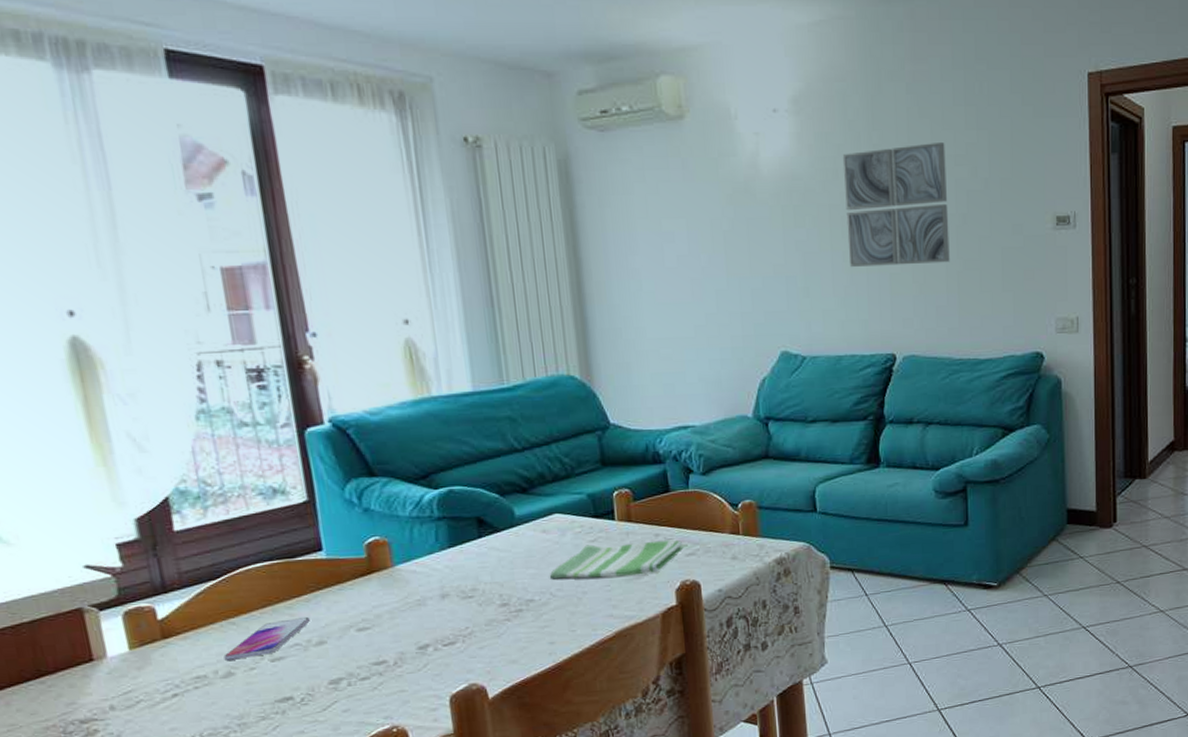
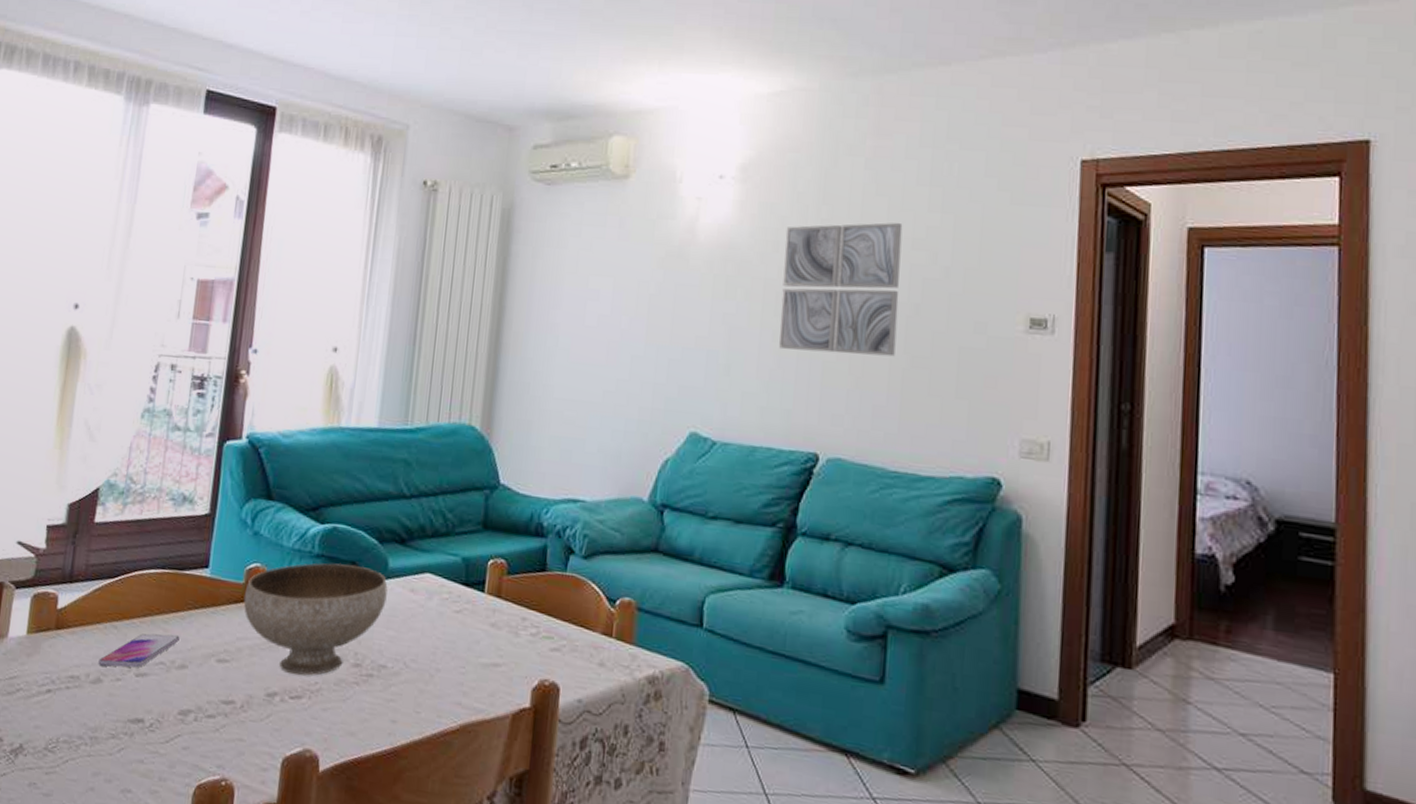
bowl: none [369,520,520,625] -> present [243,563,388,676]
dish towel: present [549,539,684,579] -> none [407,615,550,663]

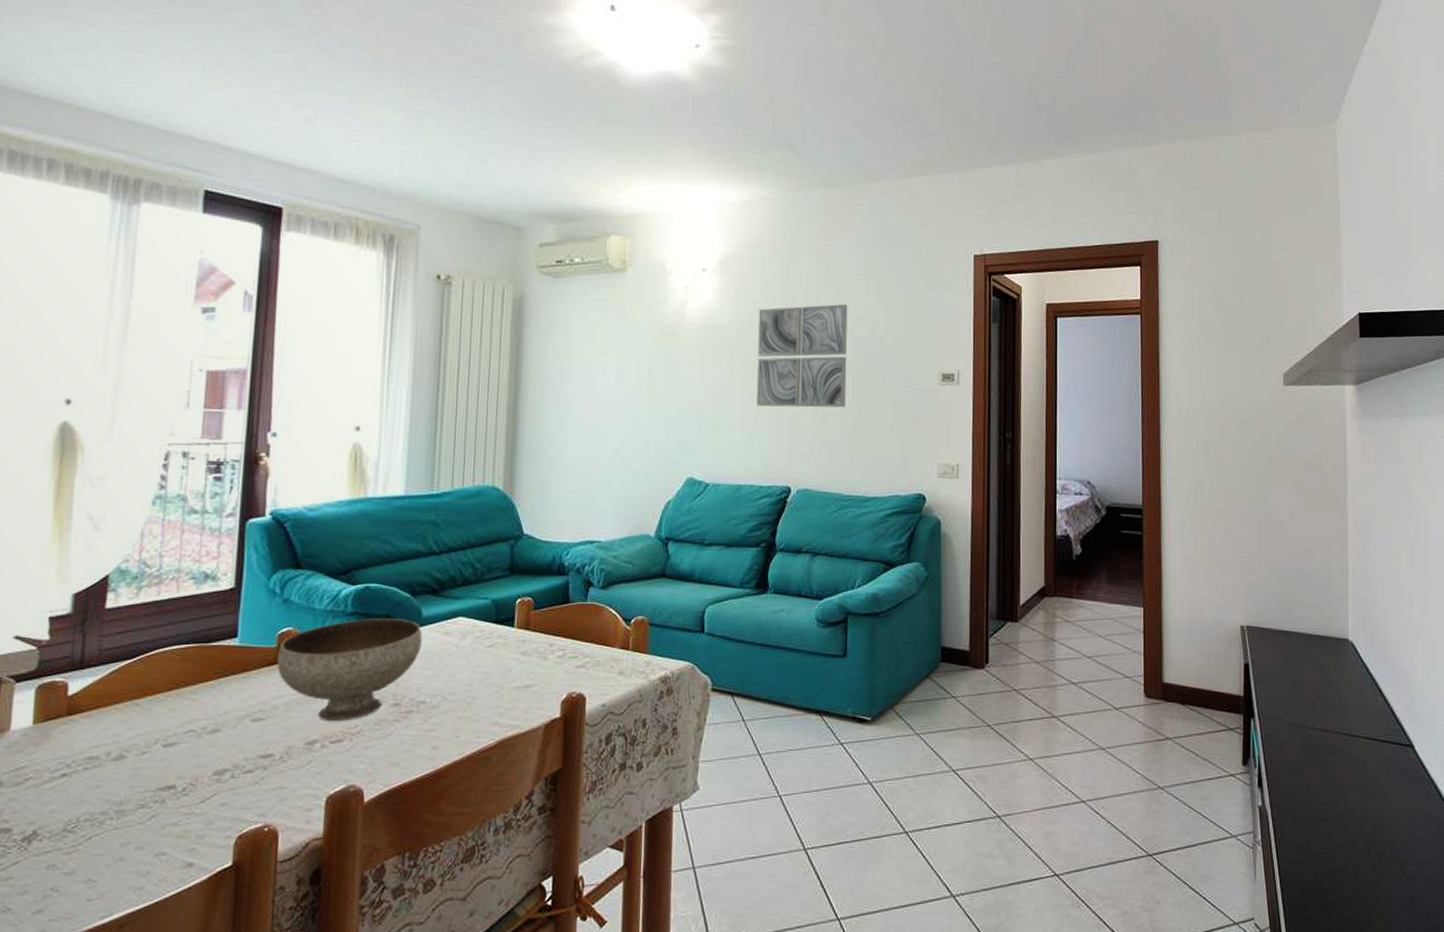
smartphone: present [98,633,180,668] -> none [120,704,210,742]

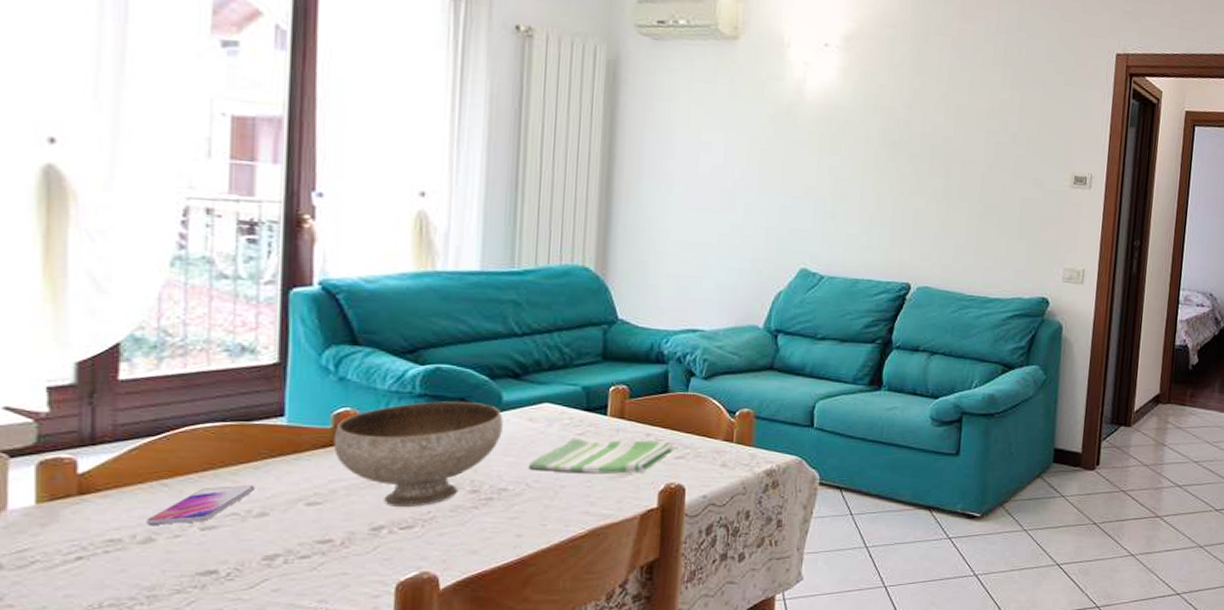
smartphone: none [120,704,210,742] -> present [146,486,255,525]
dish towel: none [443,650,575,684] -> present [528,438,674,474]
wall art: present [756,304,848,408] -> none [878,93,981,205]

